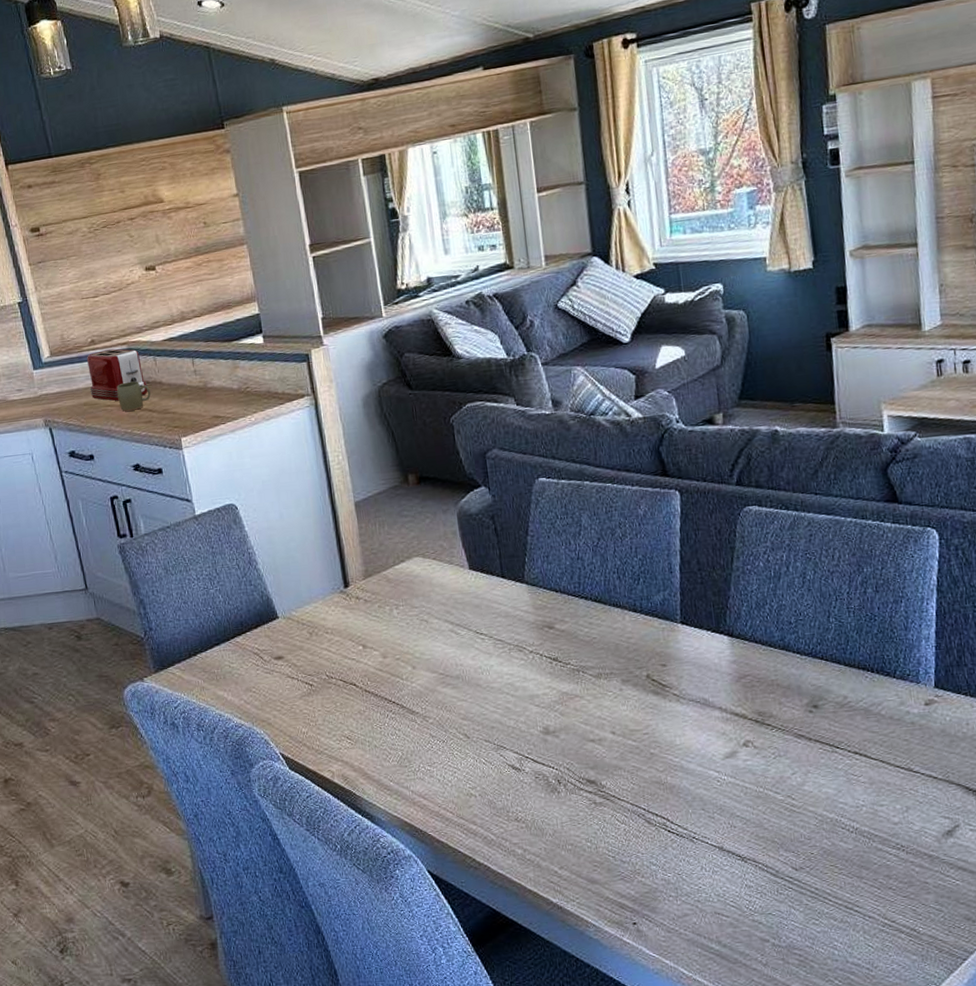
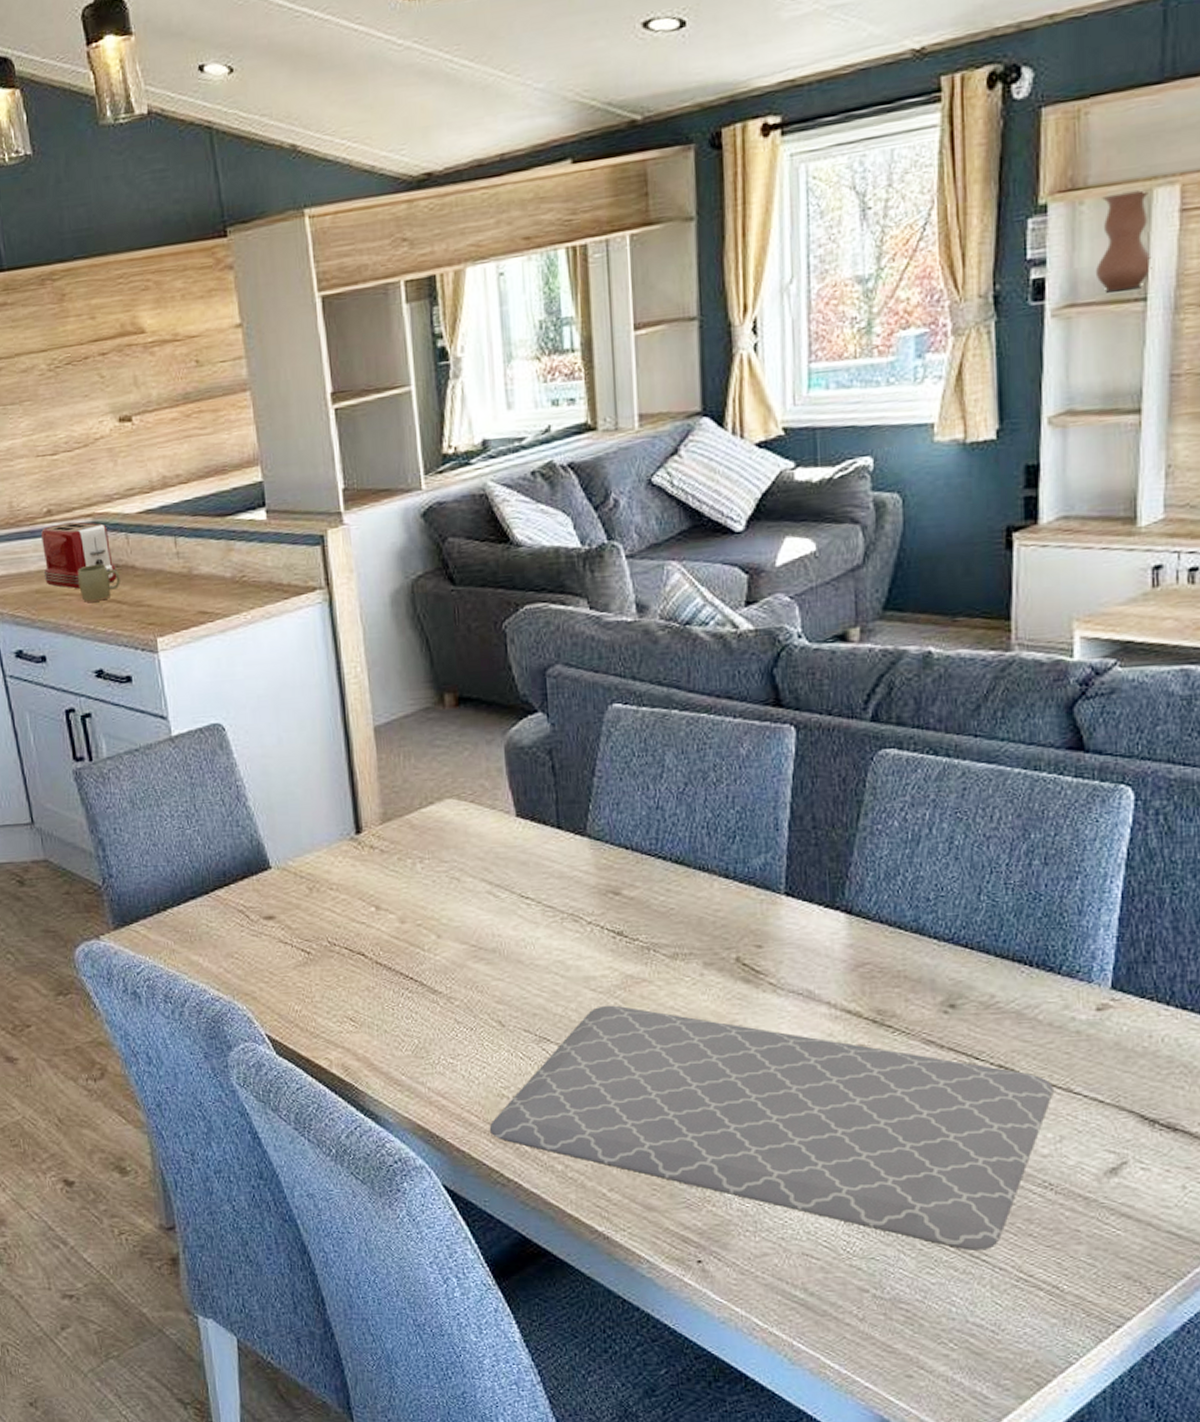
placemat: none [462,717,898,903] -> present [490,1005,1053,1250]
vase: none [874,84,916,158] -> present [1095,191,1152,292]

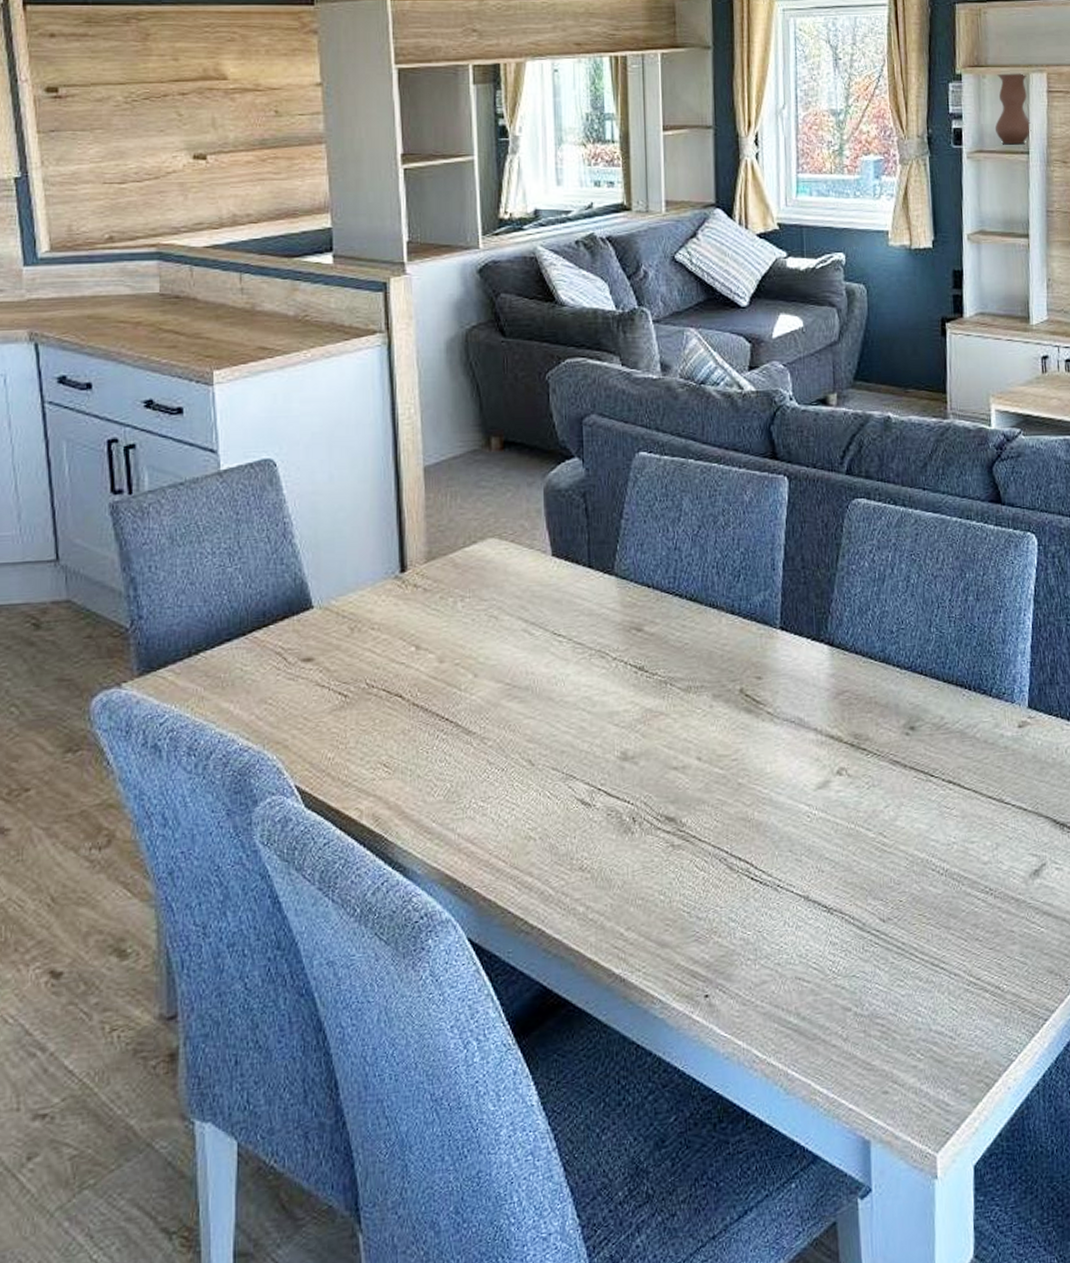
toaster: present [41,521,118,589] -> none [98,250,178,317]
mug: present [78,563,120,602] -> none [135,294,180,331]
placemat: present [490,1005,1053,1250] -> none [517,739,990,960]

